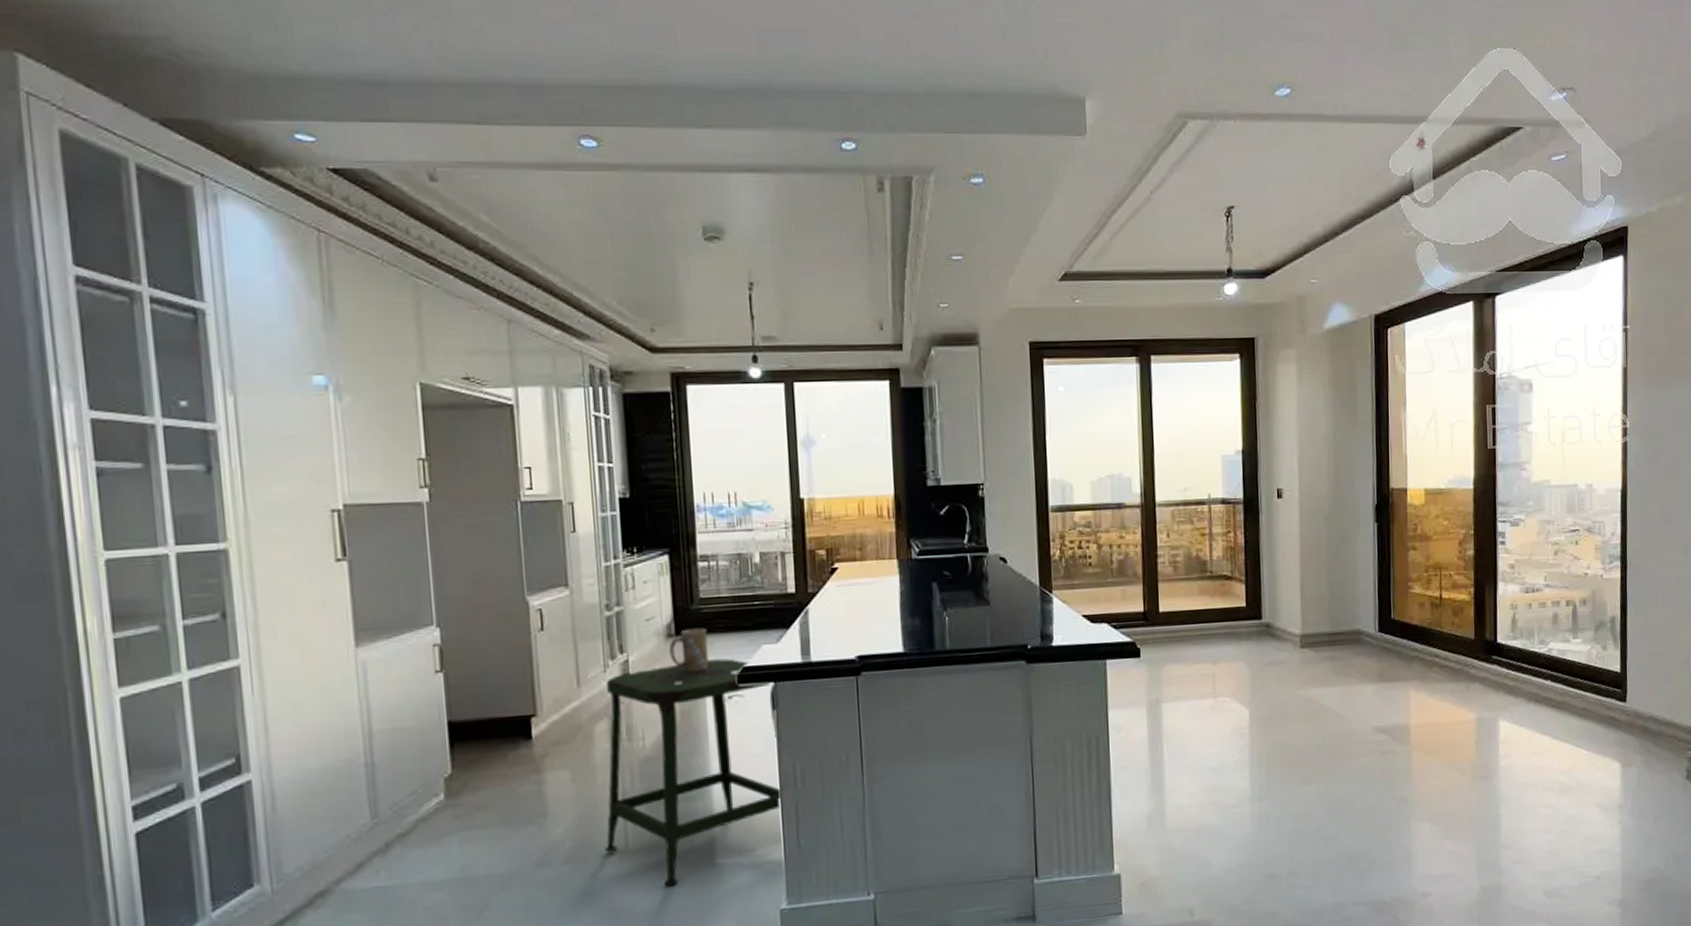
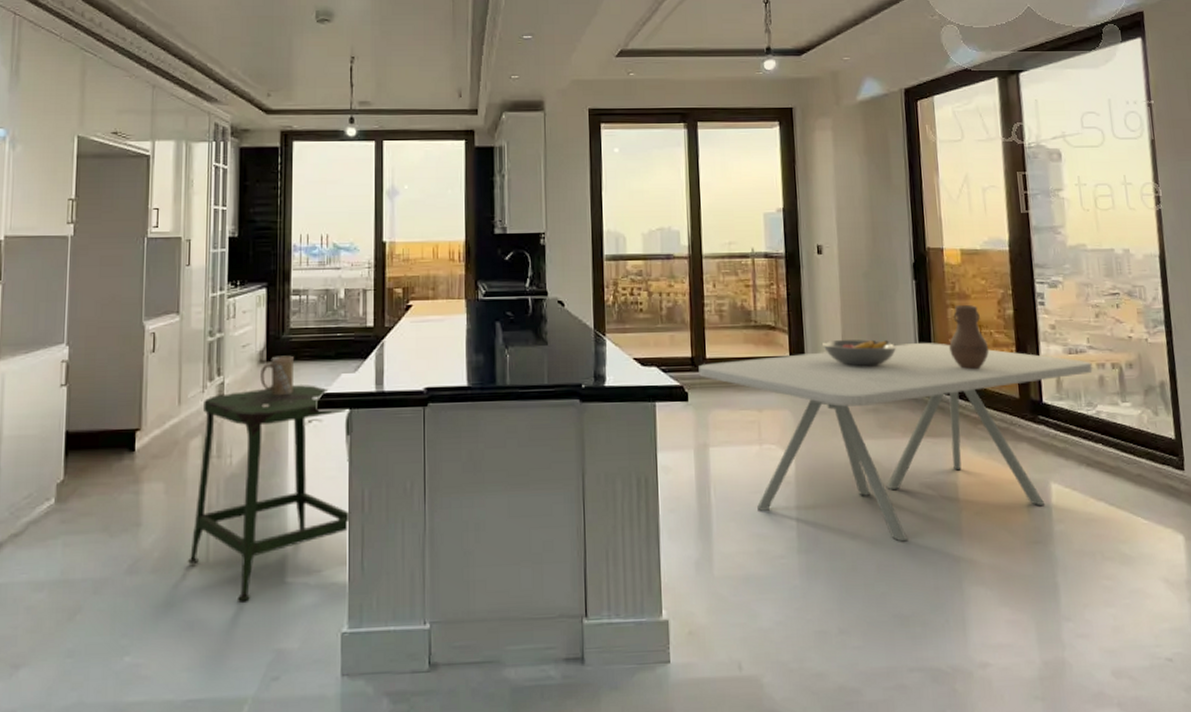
dining table: none [1151,587,1547,785] -> present [699,343,1093,542]
fruit bowl: none [1280,586,1356,615] -> present [823,339,897,367]
vase: none [1408,546,1448,614] -> present [949,304,989,370]

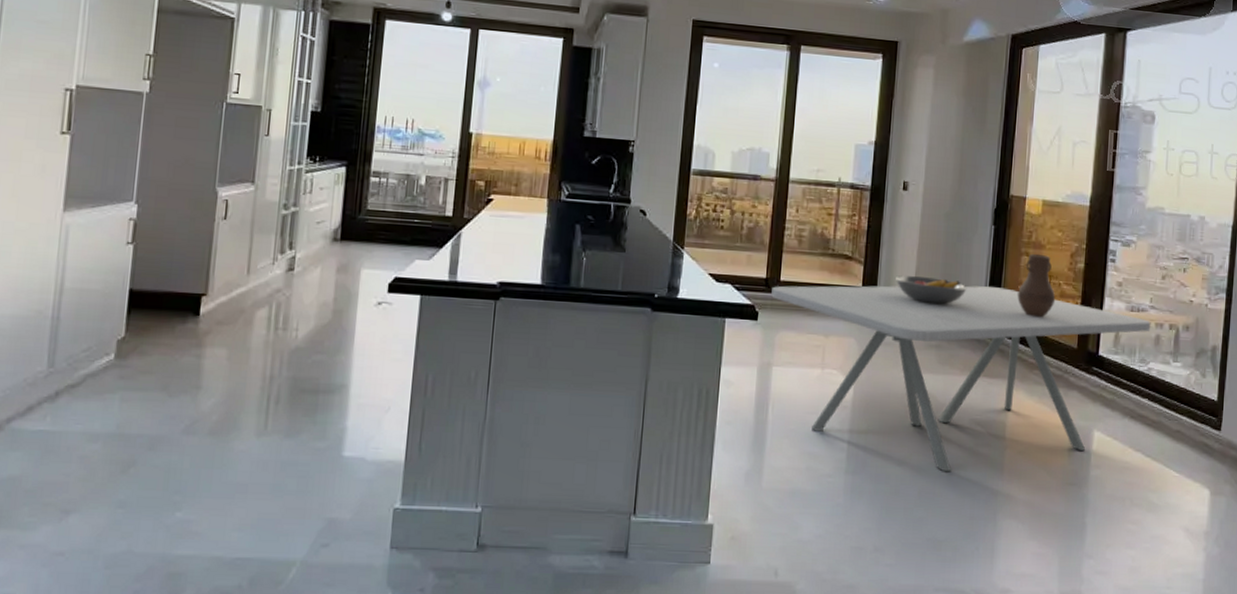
stool: present [187,385,353,601] -> none [245,266,424,470]
mug: present [260,355,295,396] -> none [332,235,370,276]

